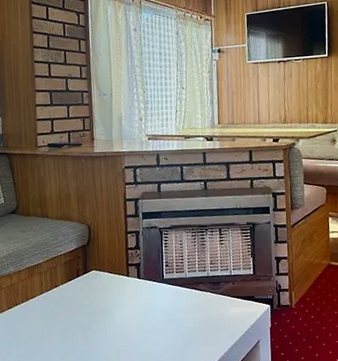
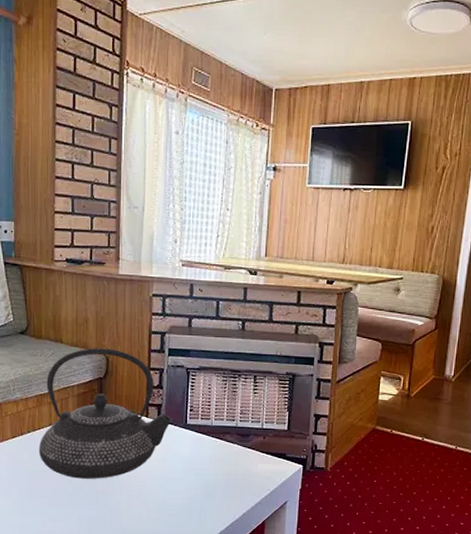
teapot: none [32,218,151,341] -> present [38,348,172,479]

